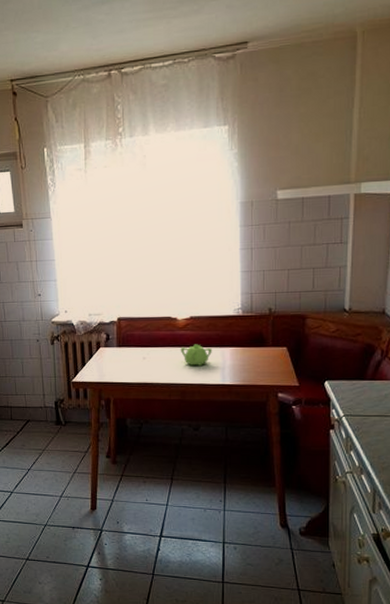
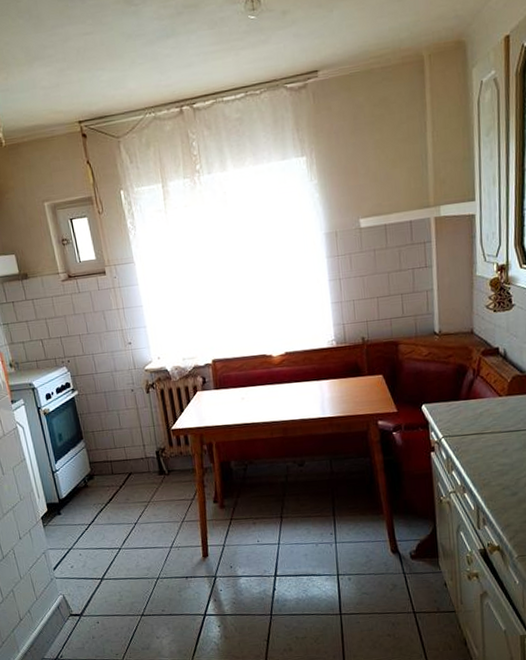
teapot: present [180,344,212,367] -> none [278,379,310,402]

